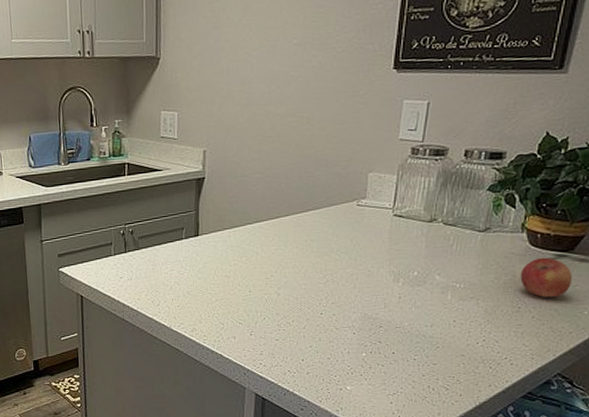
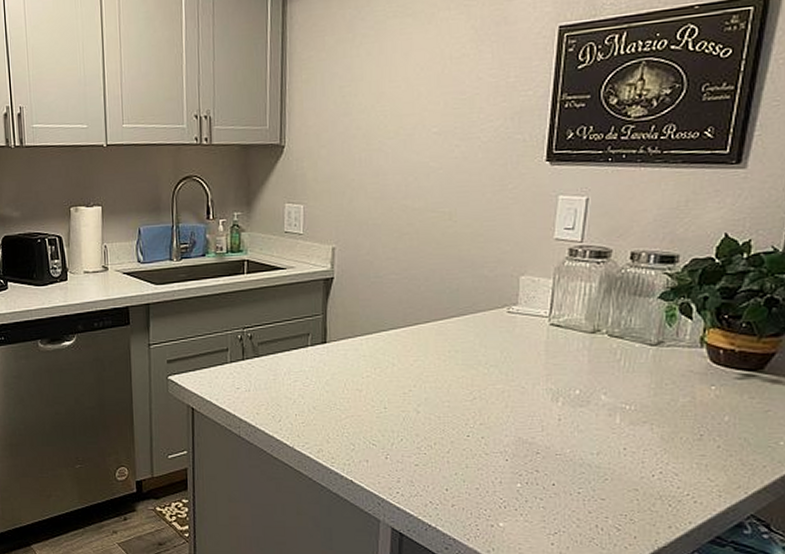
apple: present [520,257,573,297] -> none [701,377,764,423]

